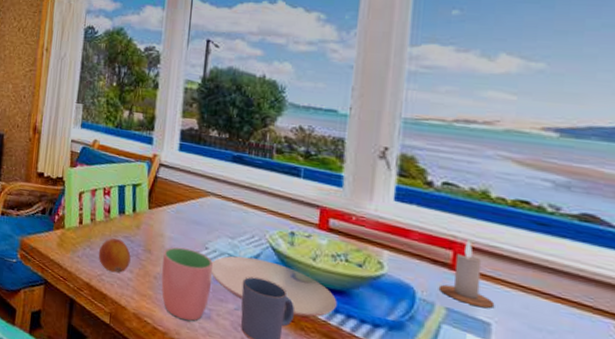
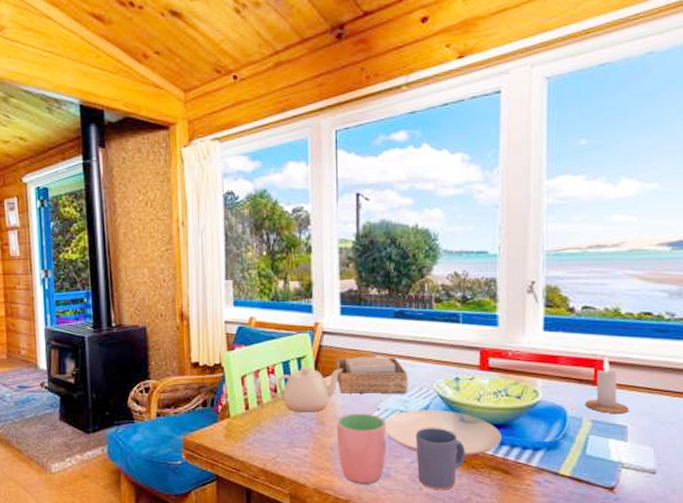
fruit: present [98,237,131,273] -> none [270,416,304,453]
teapot: none [108,193,175,239] -> present [275,366,343,412]
napkin holder: none [168,191,241,238] -> present [335,356,408,394]

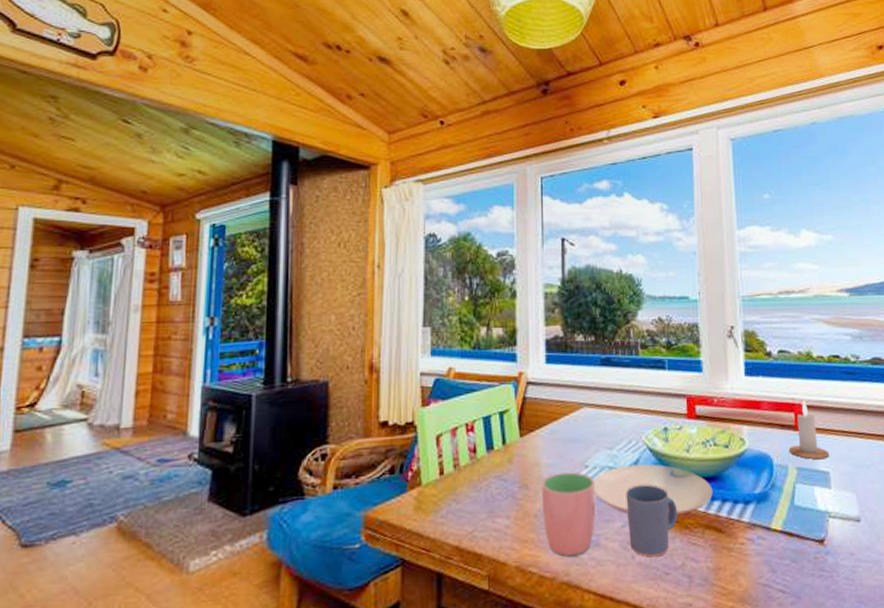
teapot: present [275,366,343,412] -> none [474,421,548,475]
napkin holder: present [335,356,408,394] -> none [540,407,617,451]

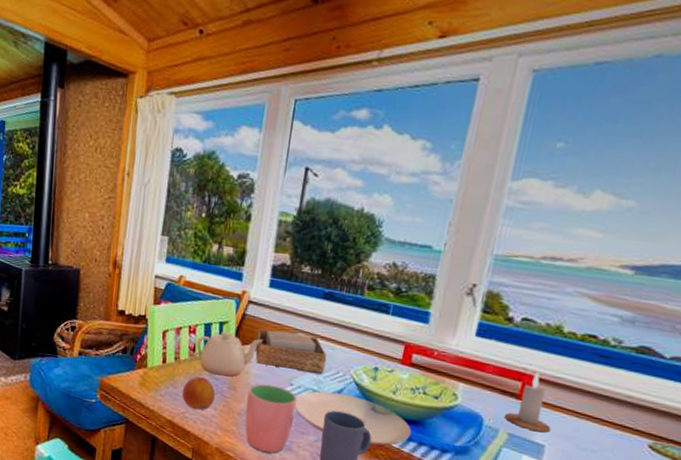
fruit: none [467,481,506,525] -> present [181,376,215,411]
teapot: none [474,421,548,475] -> present [192,331,263,377]
napkin holder: none [540,407,617,451] -> present [255,328,327,374]

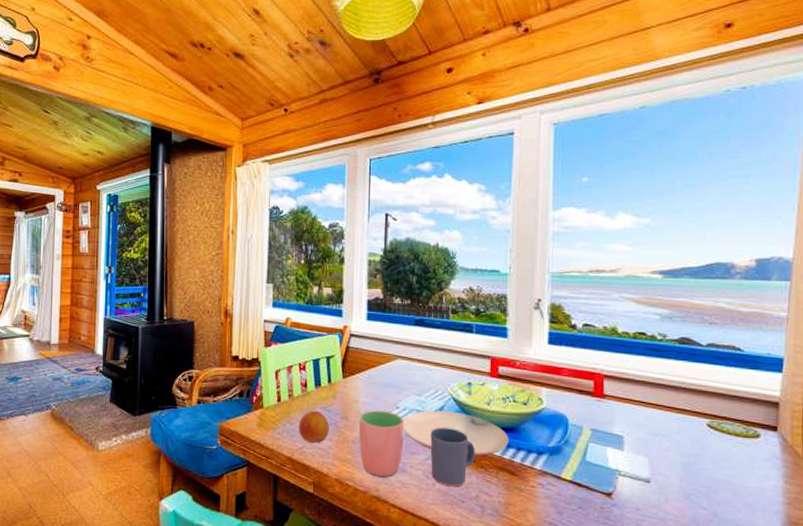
teapot: present [192,331,263,377] -> none [305,365,367,407]
napkin holder: present [255,328,327,374] -> none [360,358,426,394]
candle: present [504,372,551,432] -> none [585,370,626,424]

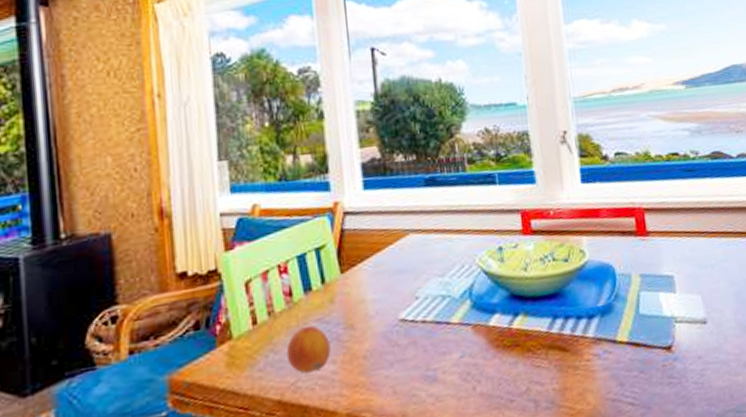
cup: present [358,410,405,476] -> none [368,305,431,396]
plate: present [403,410,509,458] -> none [426,287,555,343]
mug: present [430,428,476,487] -> none [461,309,519,387]

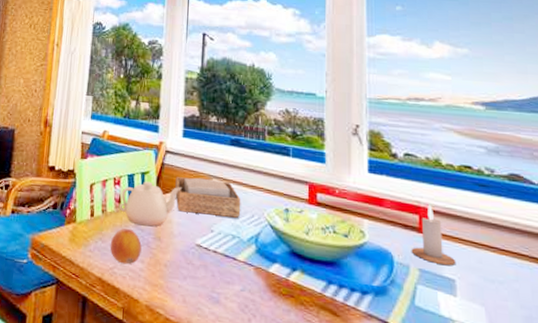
teapot: none [290,254,372,318] -> present [118,181,182,227]
napkin holder: none [361,232,449,285] -> present [174,177,241,218]
candle: none [631,203,673,265] -> present [411,204,457,266]

